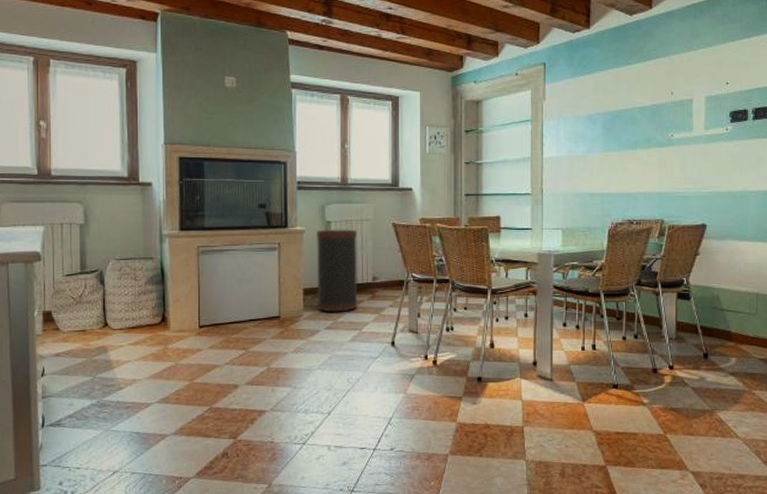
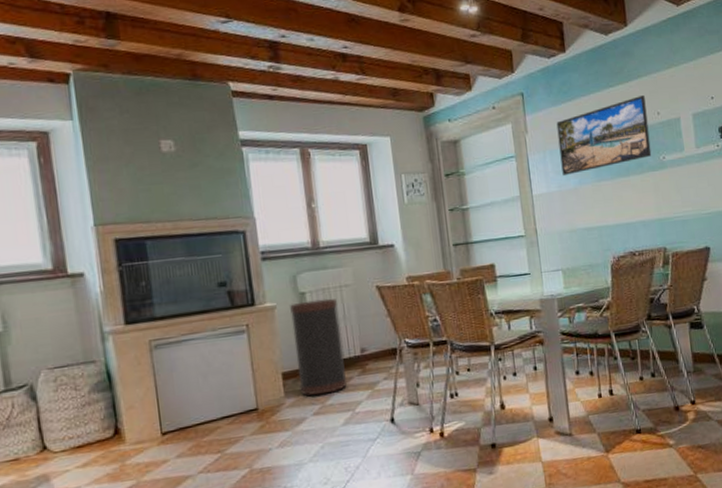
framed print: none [573,74,661,142] -> present [556,94,652,175]

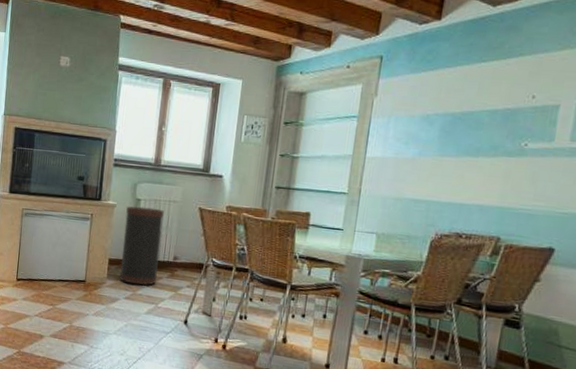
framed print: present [556,94,652,175] -> none [403,74,522,144]

